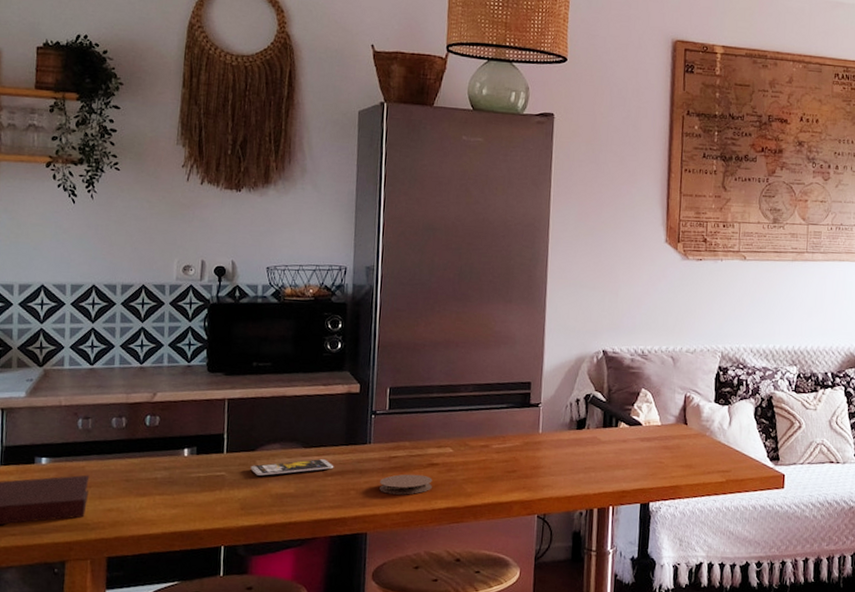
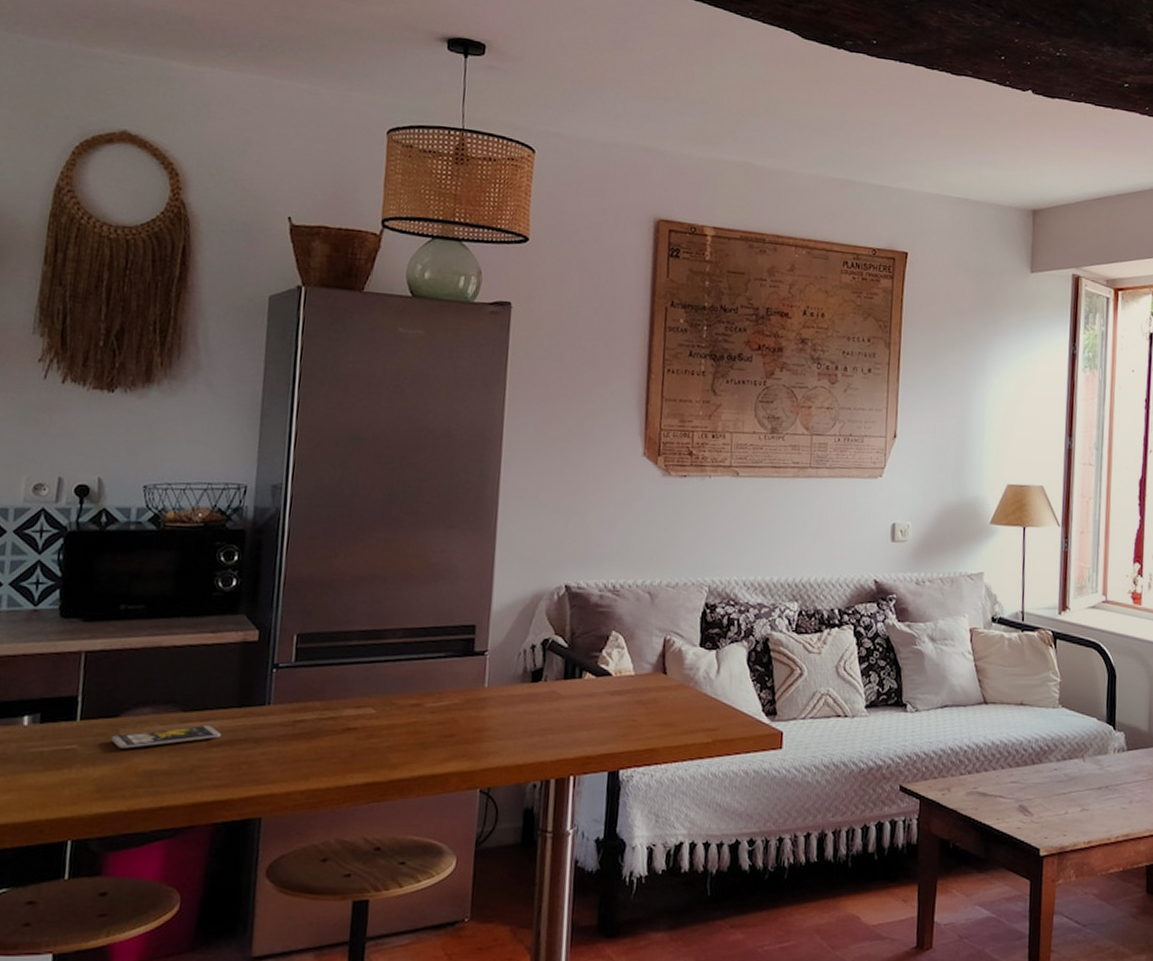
coaster: present [379,474,433,495] -> none [279,741,348,768]

